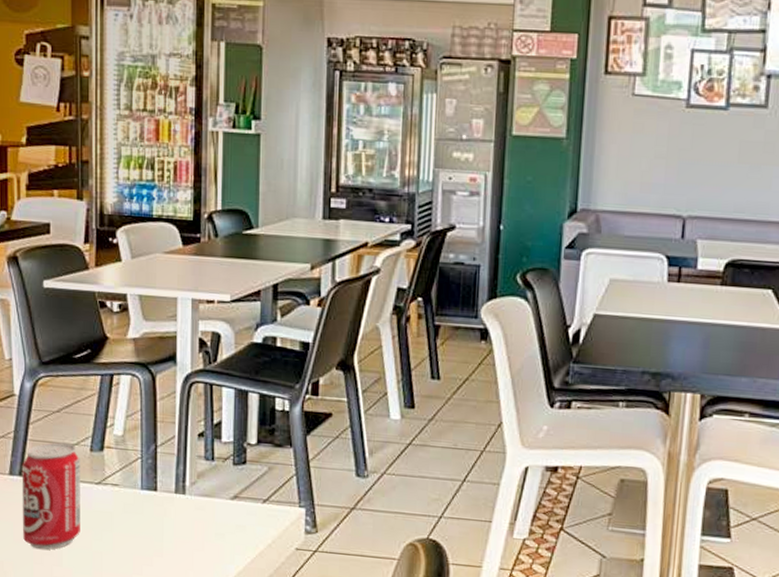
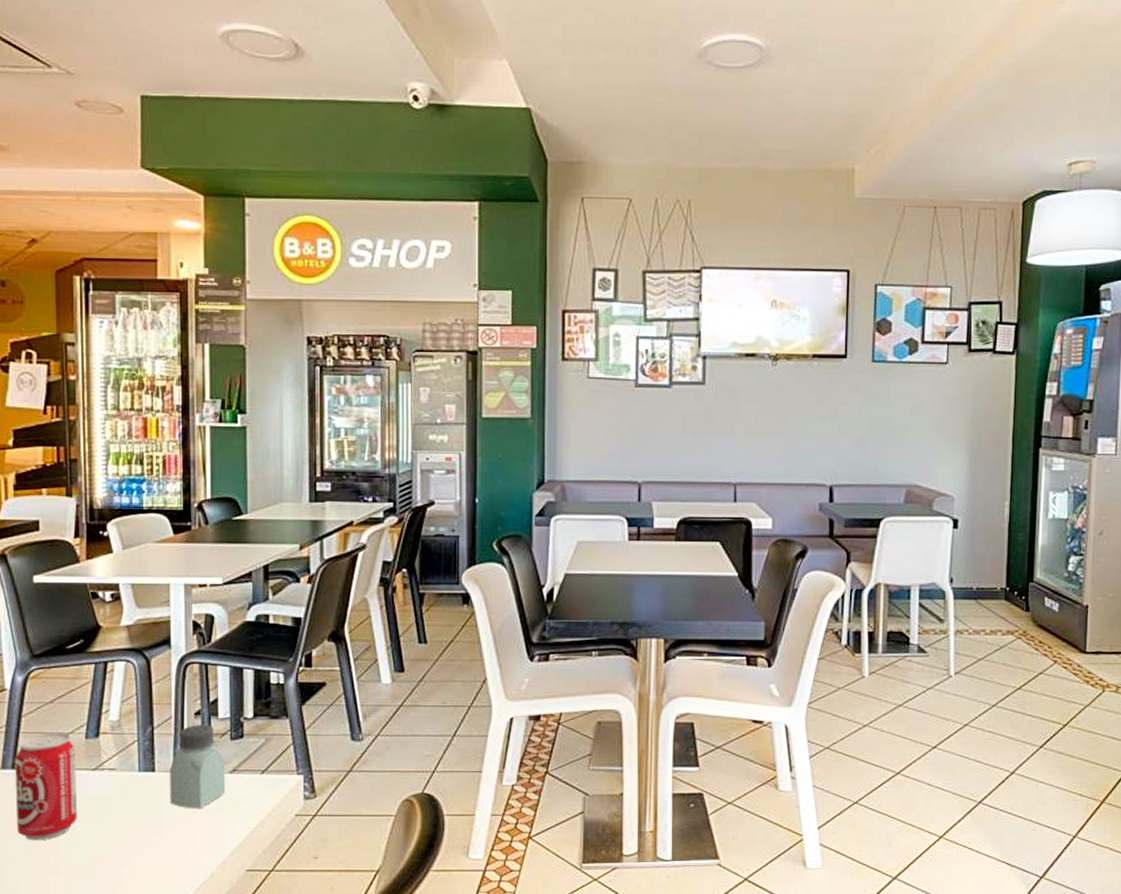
saltshaker: none [171,446,227,534] -> present [170,724,226,809]

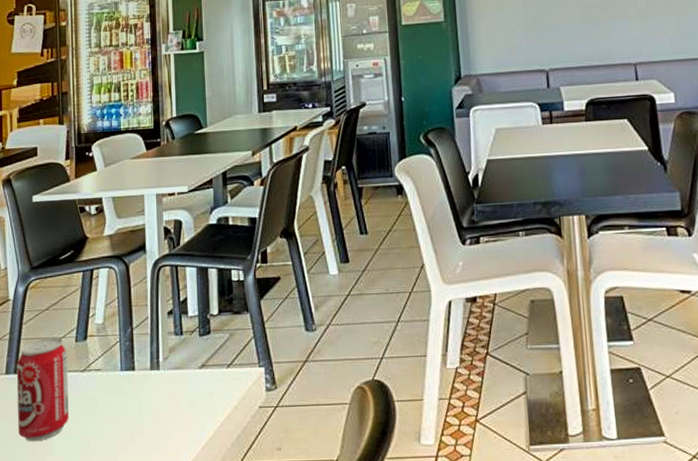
saltshaker: present [170,724,226,809] -> none [147,322,197,405]

